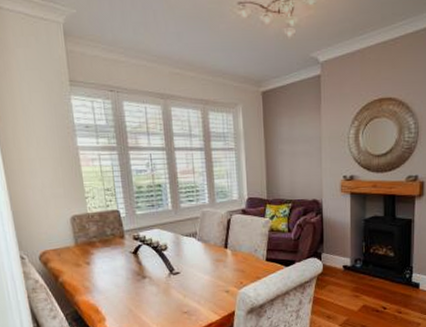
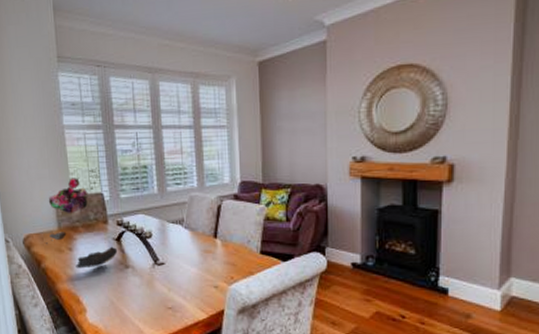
flower bouquet: none [62,196,135,281] -> present [45,178,118,269]

